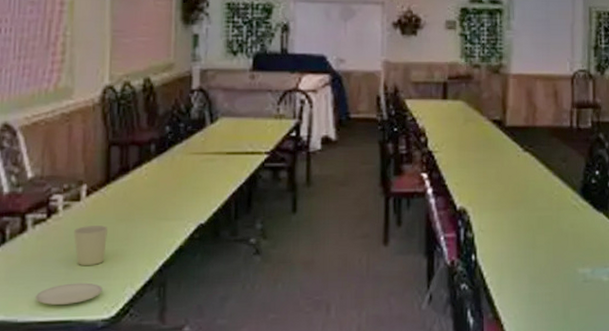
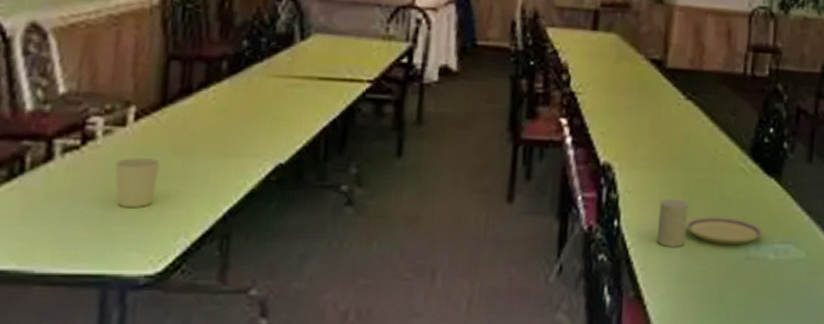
plate: present [35,282,103,305] -> none [59,228,148,254]
cup: none [508,235,532,275] -> present [657,199,688,247]
plate: none [530,246,597,271] -> present [685,215,763,245]

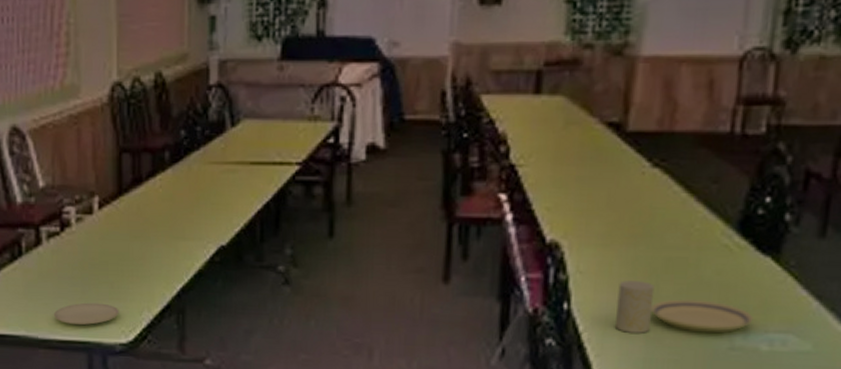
plate: none [59,228,148,254] -> present [53,302,119,325]
dixie cup: present [115,158,160,209] -> none [88,242,122,286]

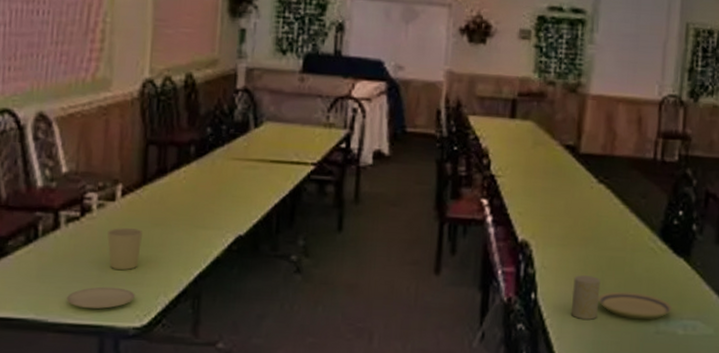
dixie cup: none [88,242,122,286] -> present [107,228,142,271]

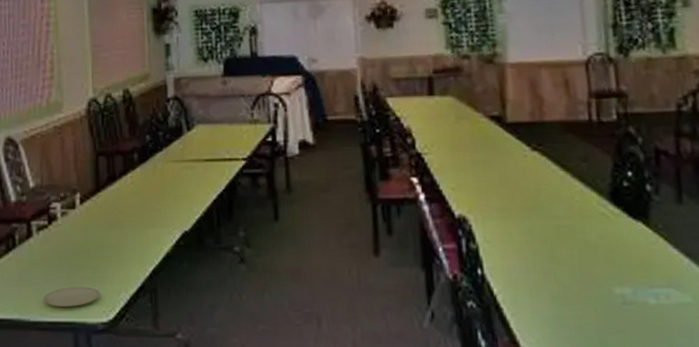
dixie cup: present [107,228,142,271] -> none [72,232,101,271]
cup: present [571,275,601,320] -> none [521,247,553,293]
plate: present [597,291,672,320] -> none [550,261,638,290]

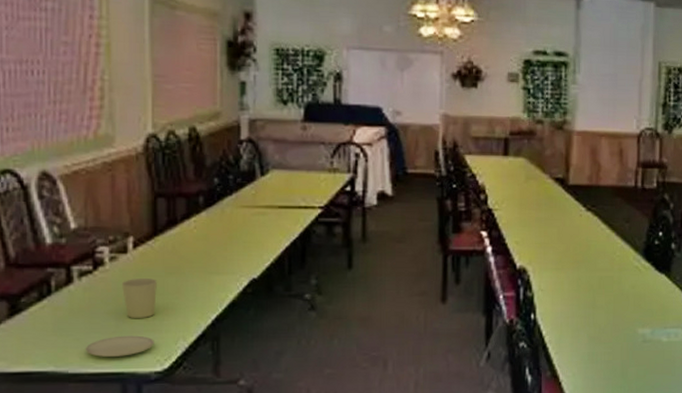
dixie cup: none [72,232,101,271] -> present [122,279,157,319]

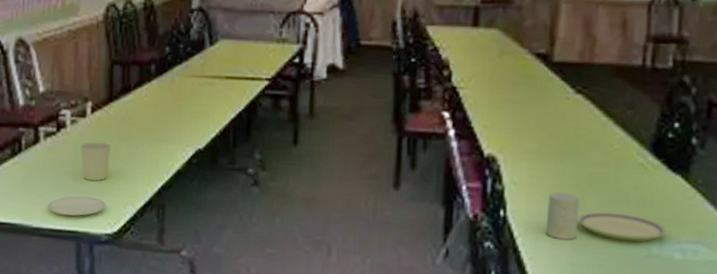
cup: none [568,295,593,334] -> present [546,192,580,240]
plate: none [590,307,657,331] -> present [576,209,668,242]

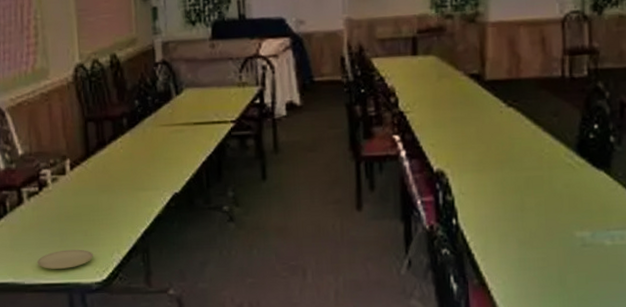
dixie cup: present [80,142,111,182] -> none [63,197,93,234]
cup: present [546,192,580,240] -> none [493,197,521,239]
plate: present [576,209,668,242] -> none [519,208,597,235]

